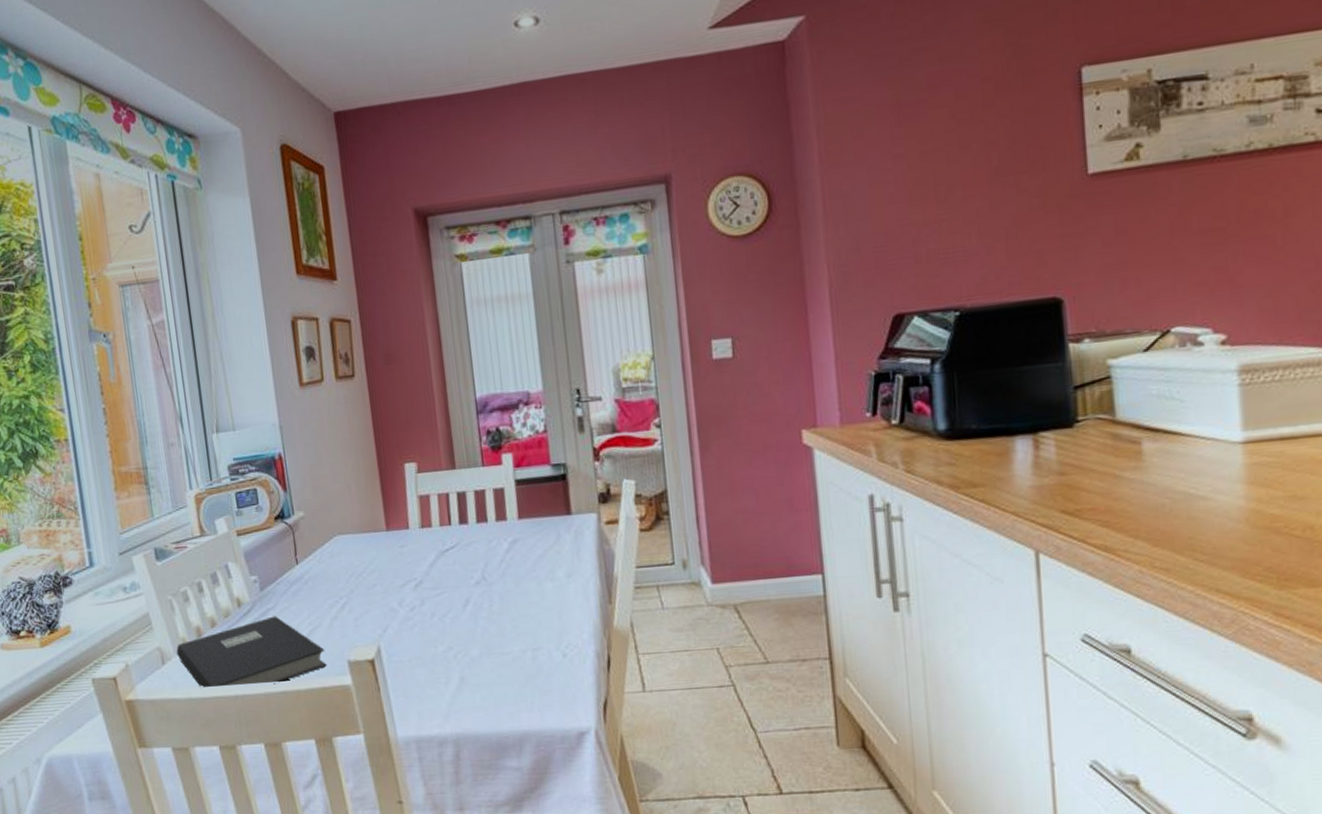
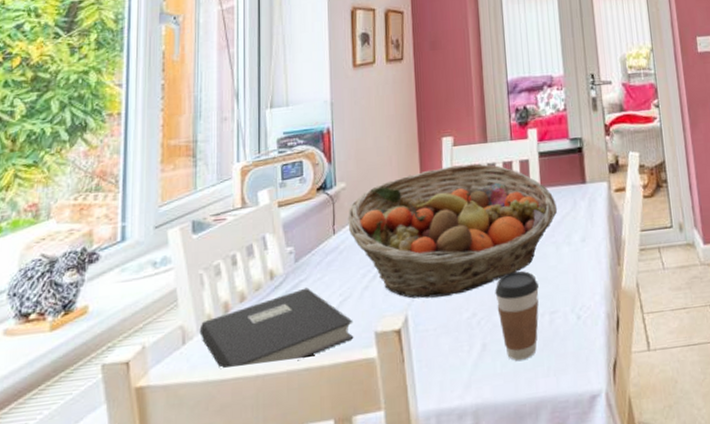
fruit basket: none [309,492,539,630] -> present [348,163,558,299]
coffee cup: none [471,606,520,695] -> present [495,270,539,361]

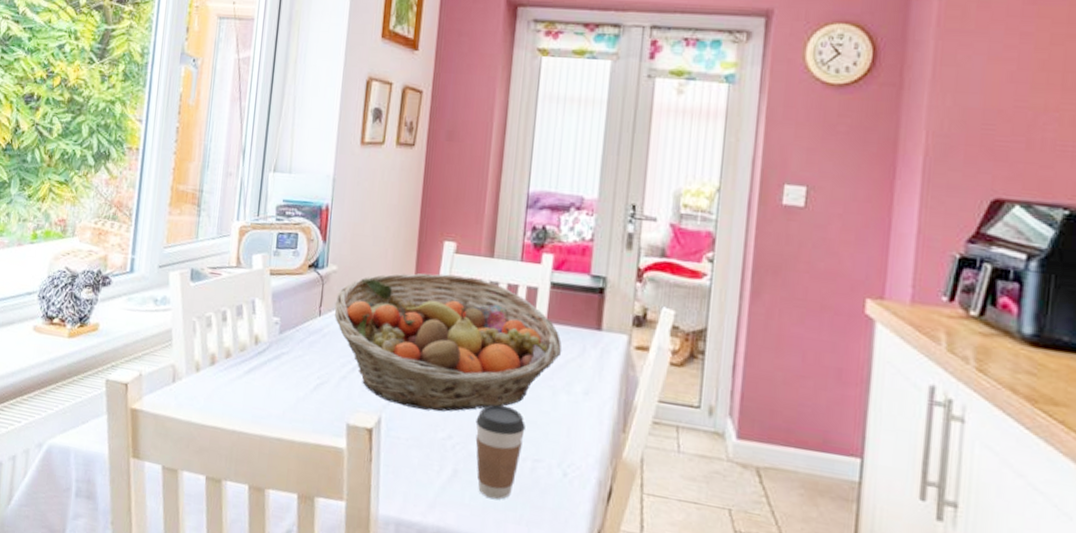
book: present [199,287,354,370] -> none [188,361,327,430]

